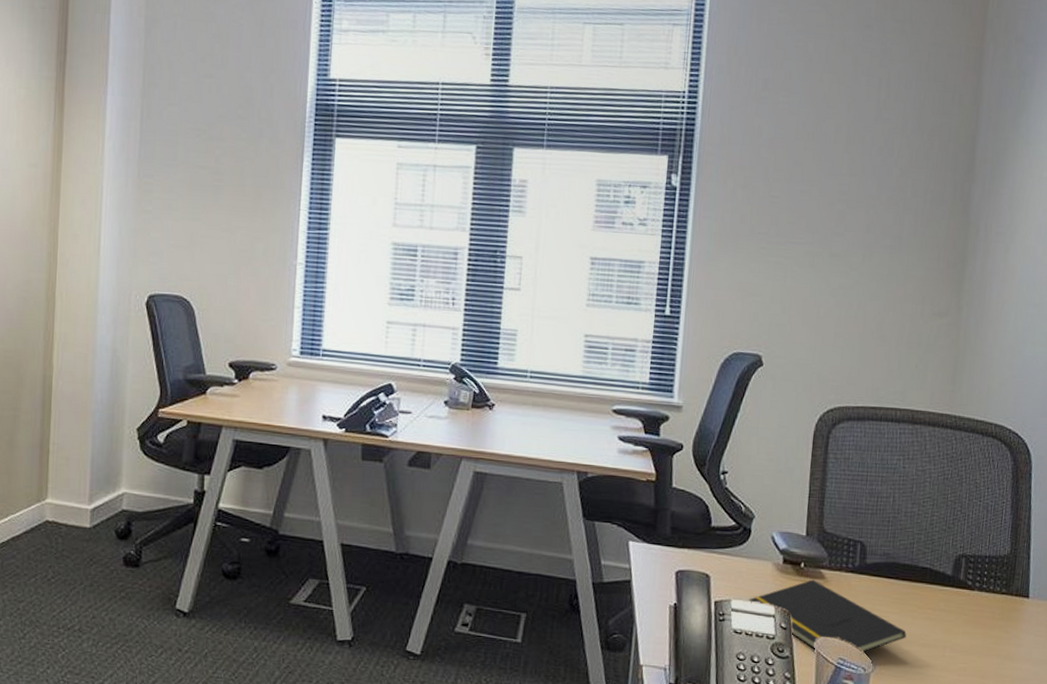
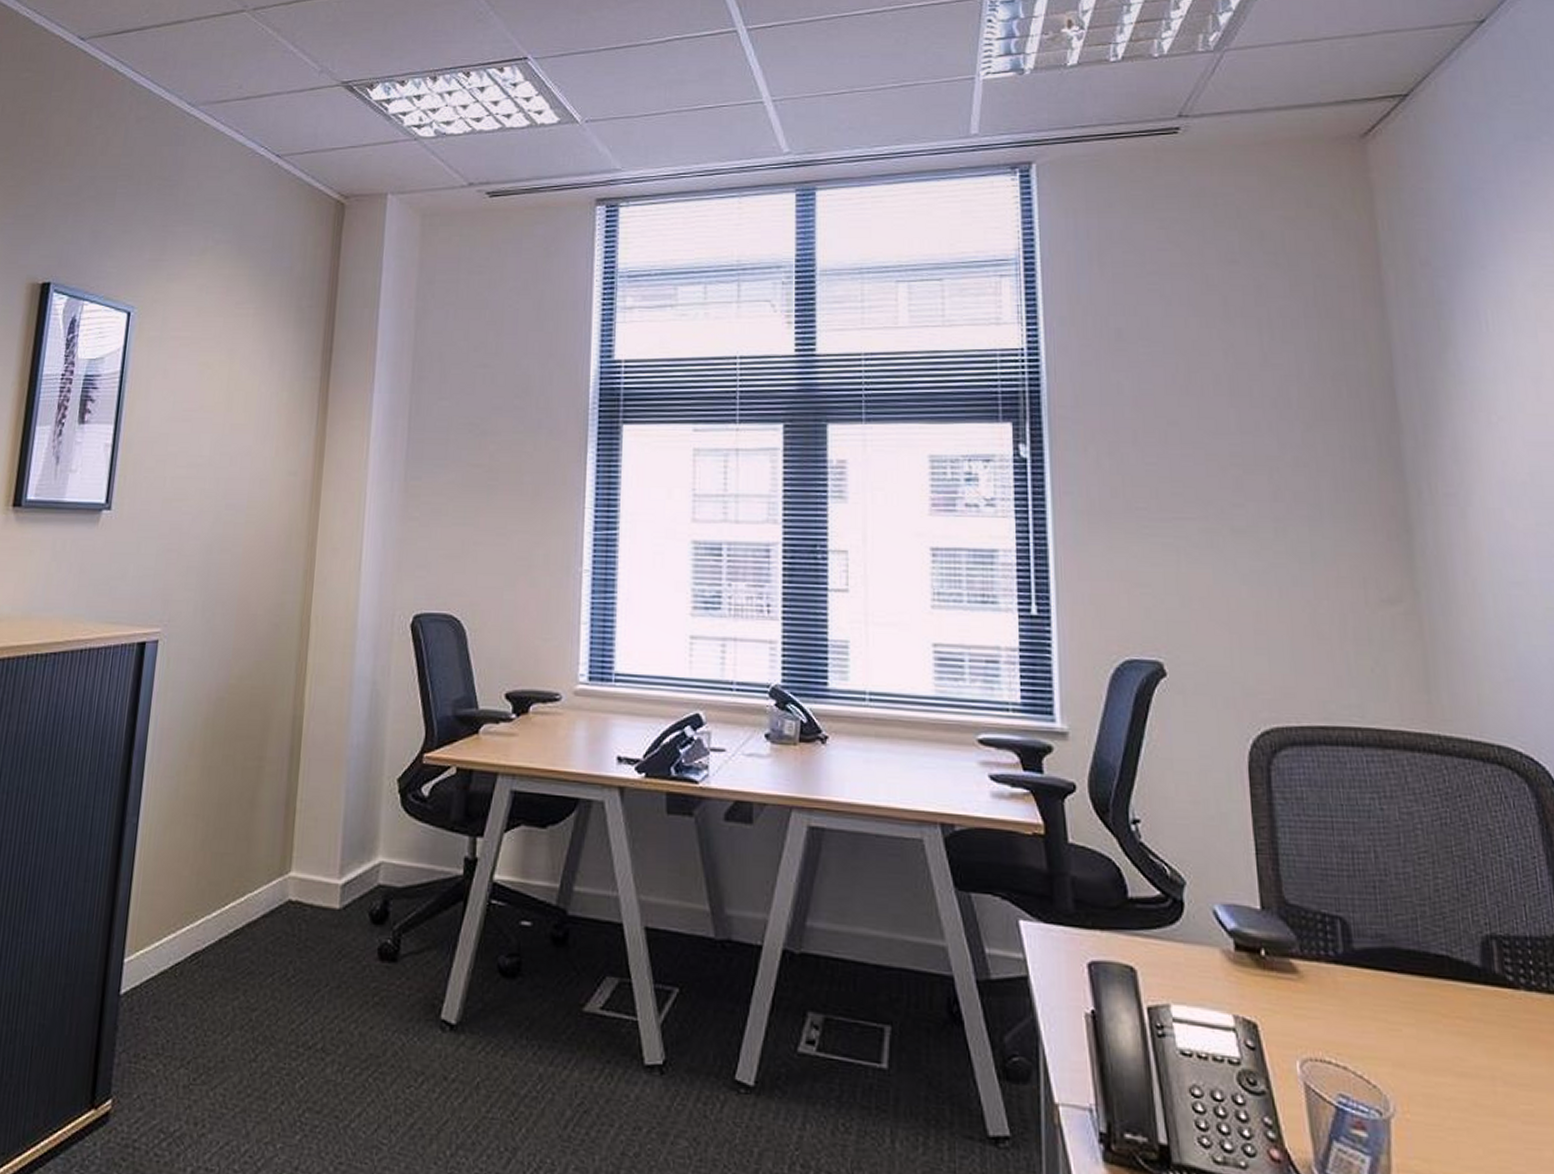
notepad: present [749,579,907,654] -> none [1195,974,1433,1088]

